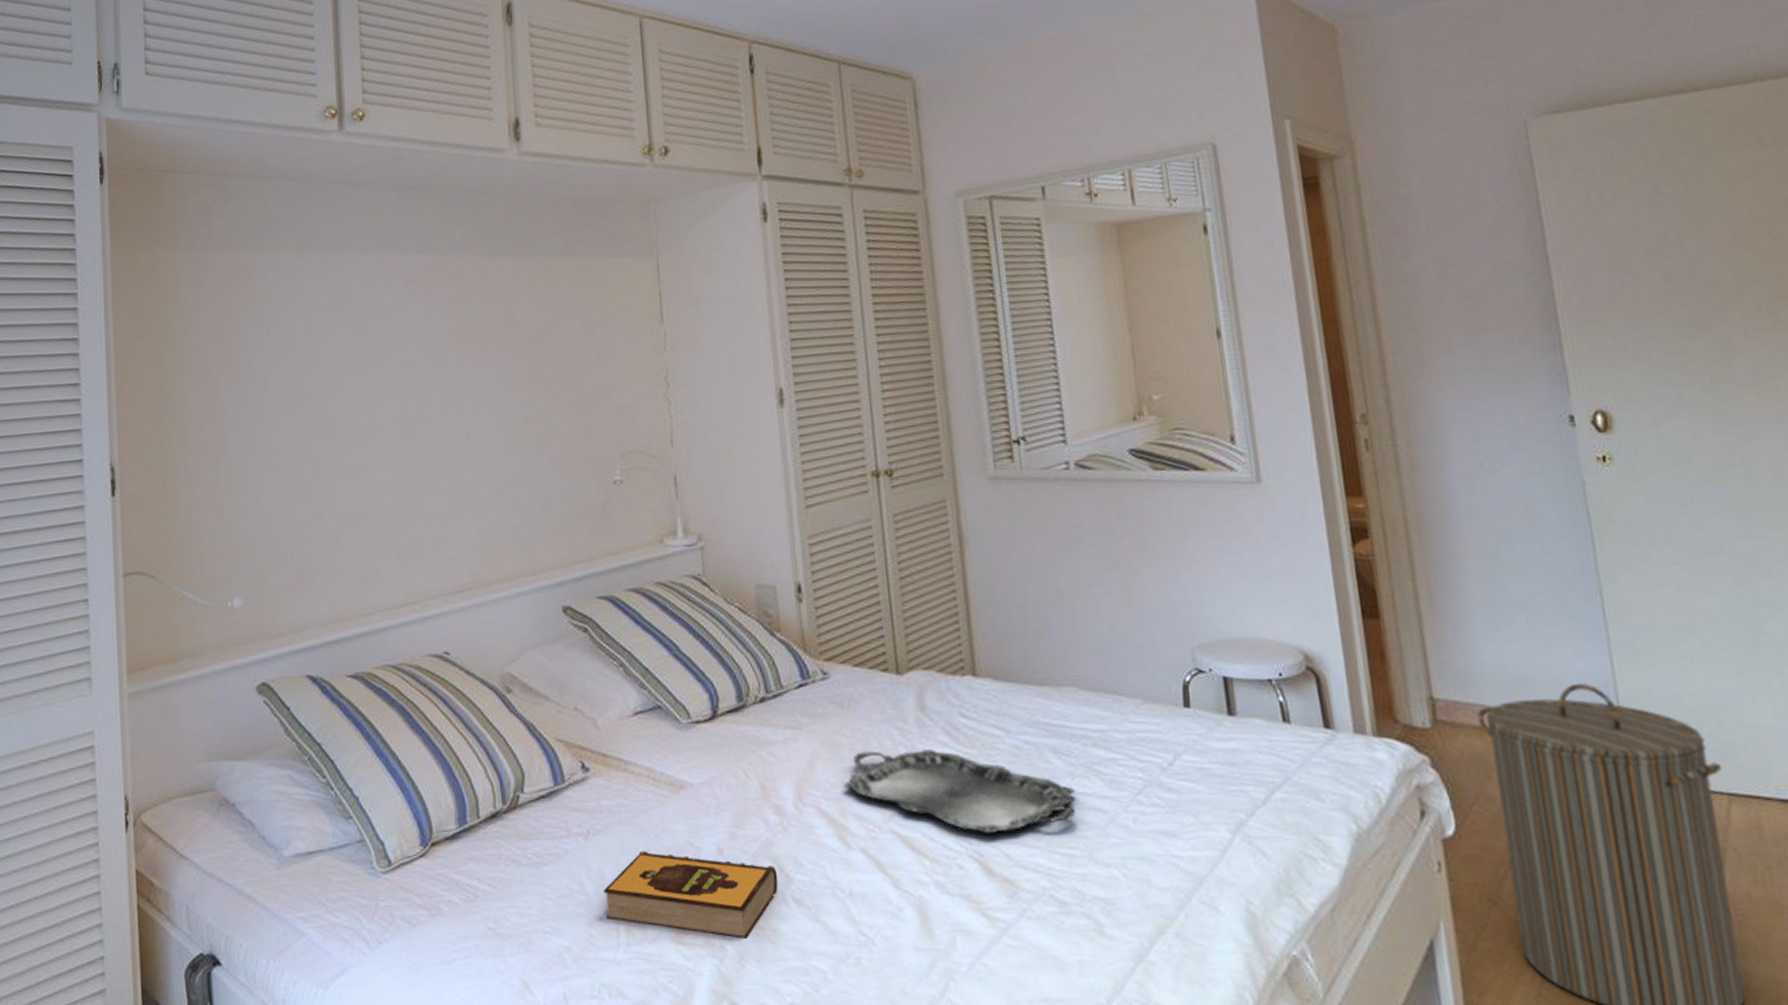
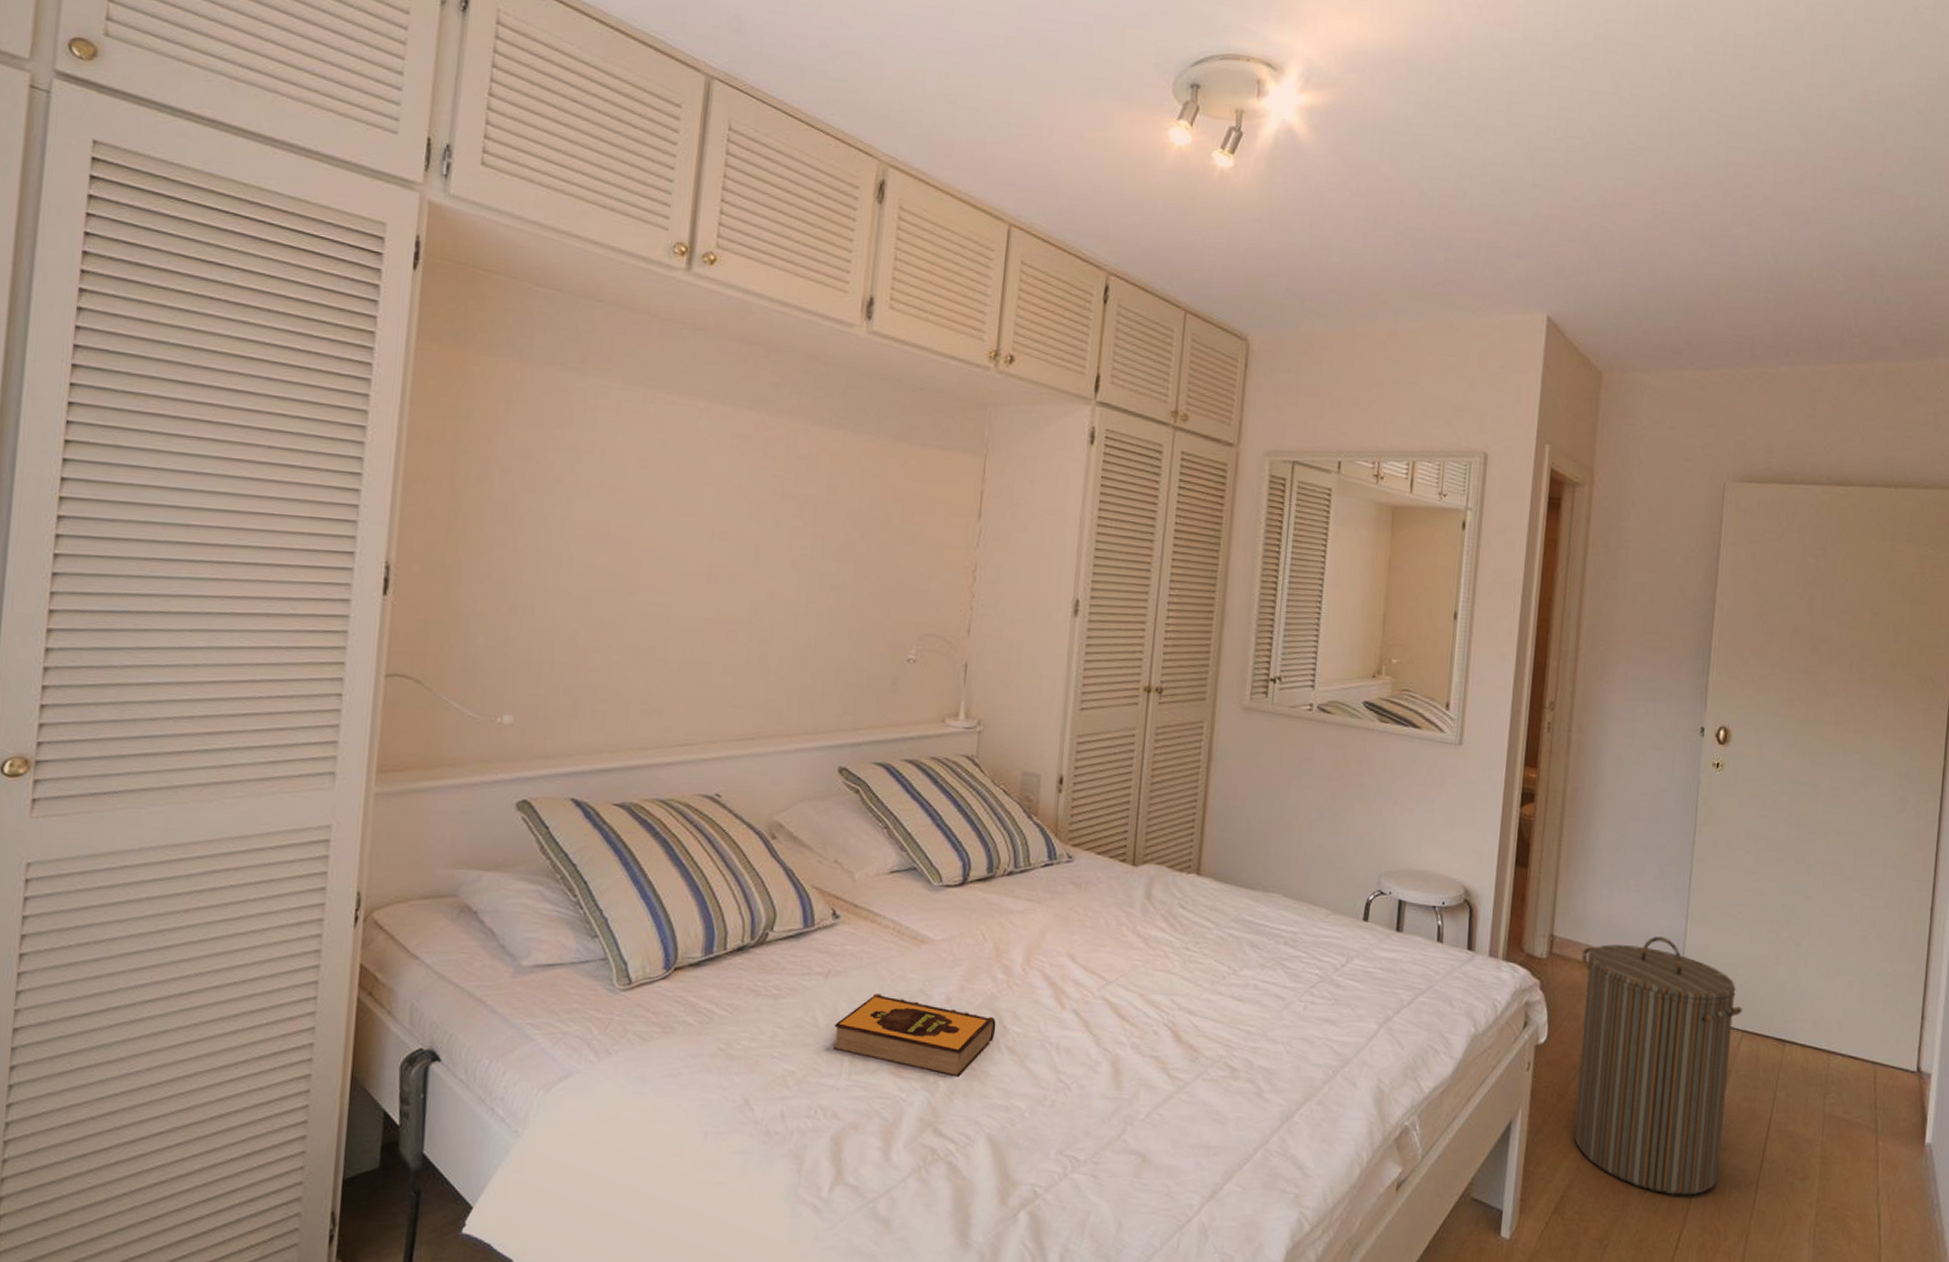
serving tray: present [843,749,1076,835] -> none [1068,928,1263,1008]

